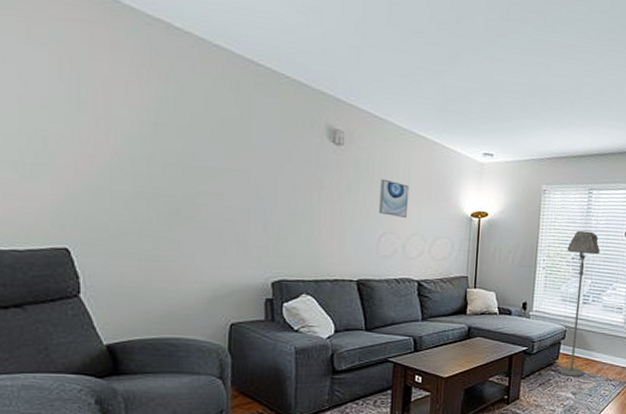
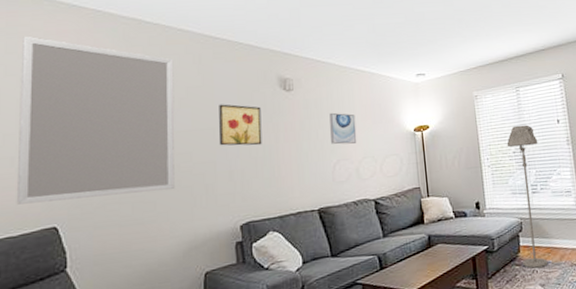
home mirror: none [21,15,207,232] -> present [16,36,175,205]
wall art: none [254,145,305,200] -> present [218,104,262,146]

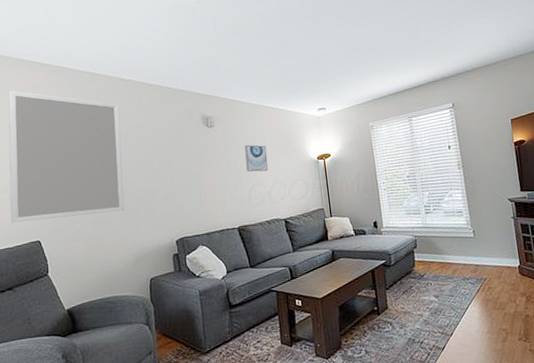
wall art: present [218,104,262,146] -> none [155,140,191,175]
floor lamp: present [506,125,548,268] -> none [401,151,442,281]

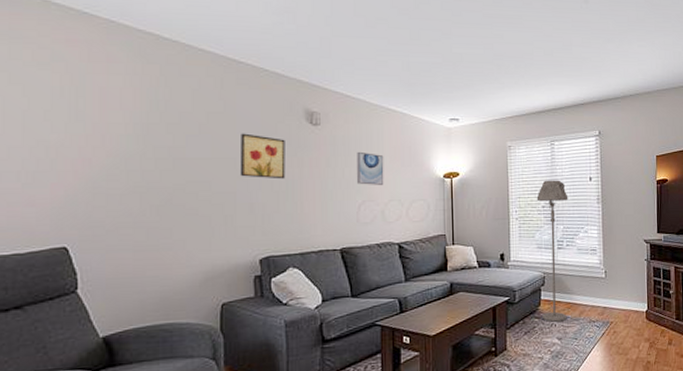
home mirror: present [8,90,124,223] -> none [23,42,194,221]
wall art: none [155,140,191,175] -> present [239,133,286,179]
floor lamp: none [401,151,442,281] -> present [536,180,568,322]

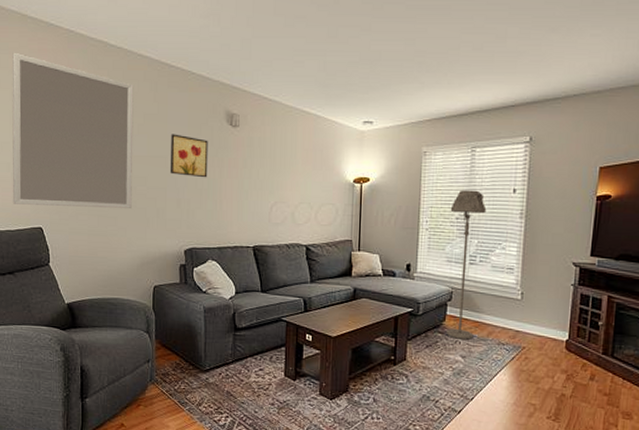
home mirror: none [23,42,194,221] -> present [12,52,134,209]
wall art: present [356,151,384,185] -> none [269,153,296,187]

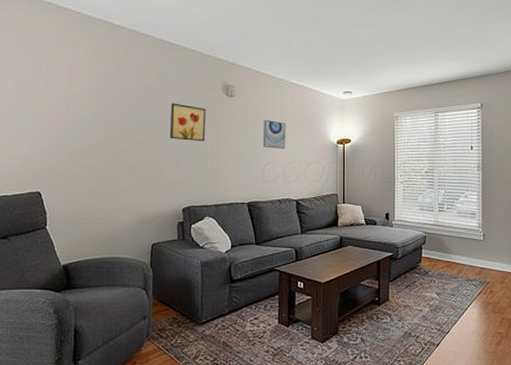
home mirror: present [12,52,134,209] -> none [10,30,137,172]
wall art: none [269,153,296,187] -> present [262,119,286,149]
floor lamp: present [446,190,487,340] -> none [420,148,450,278]

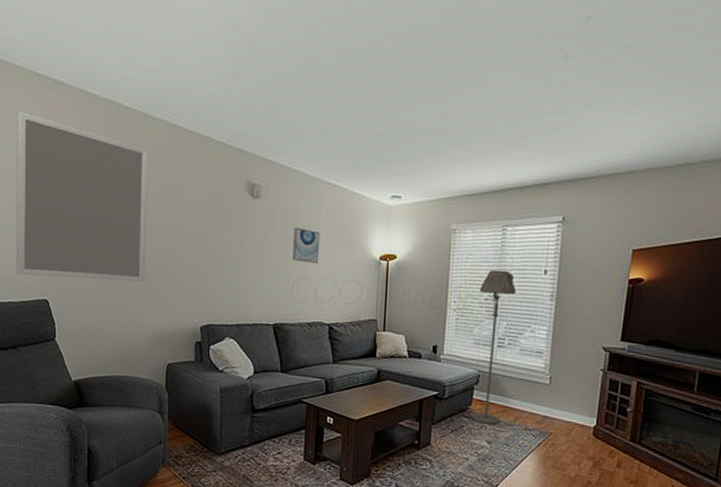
home mirror: none [10,30,137,172] -> present [16,111,148,283]
wall art: present [169,103,206,142] -> none [186,203,227,251]
floor lamp: none [420,148,450,278] -> present [472,270,517,425]

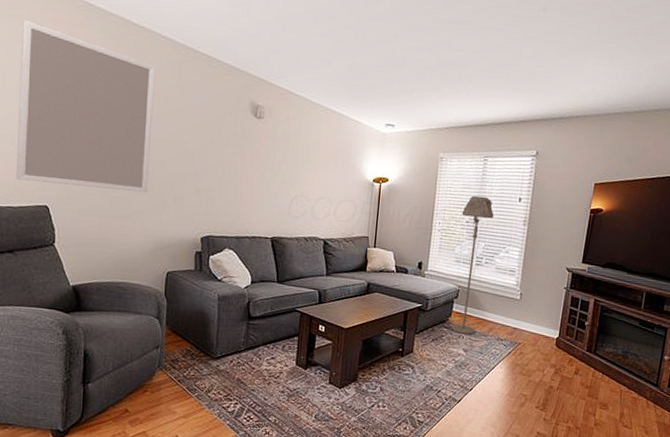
wall art: present [292,227,320,263] -> none [291,147,319,182]

